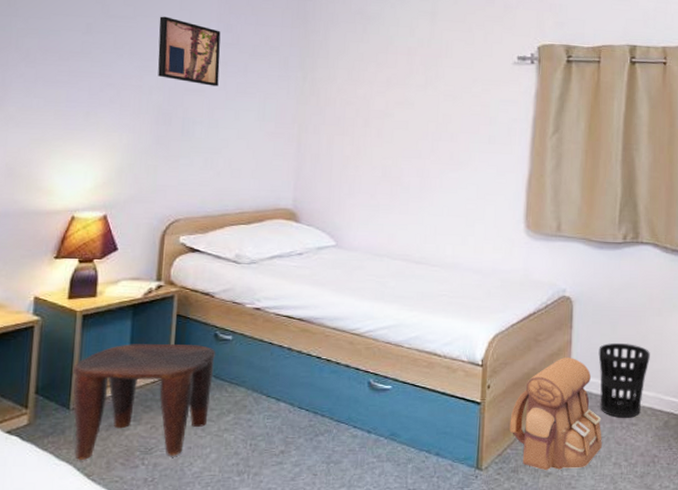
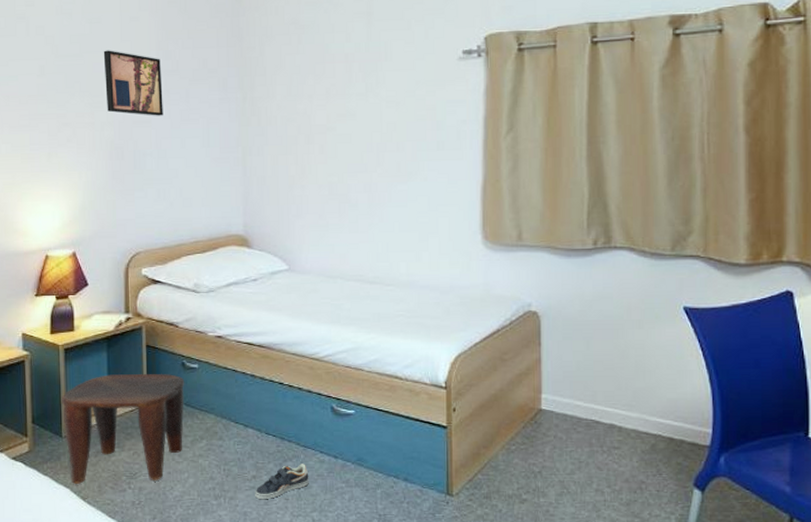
sneaker: none [281,438,340,475] -> present [255,464,309,499]
backpack: present [509,358,602,471] -> none [479,377,581,497]
wastebasket: present [598,343,650,418] -> none [572,360,631,441]

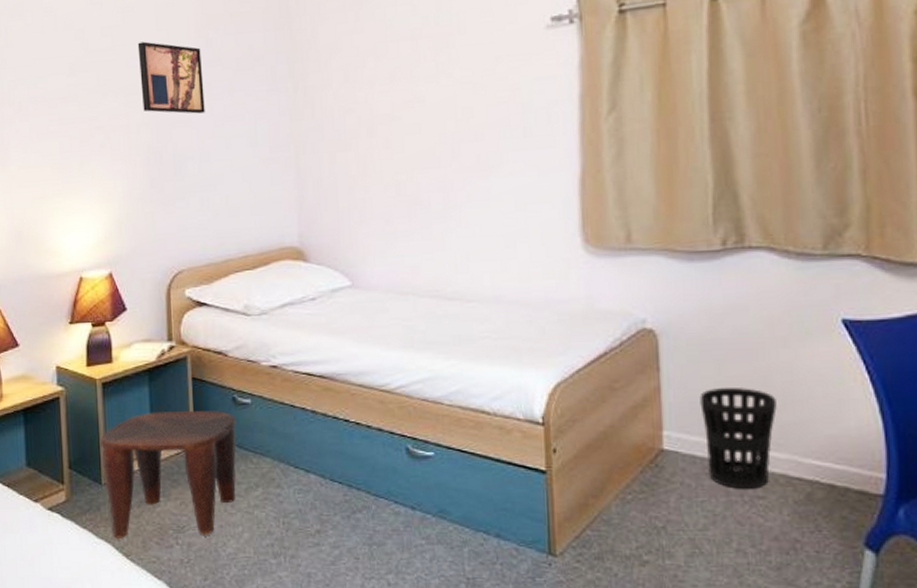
sneaker: present [255,464,309,499] -> none [319,516,383,558]
wastebasket: none [572,360,631,441] -> present [700,388,777,489]

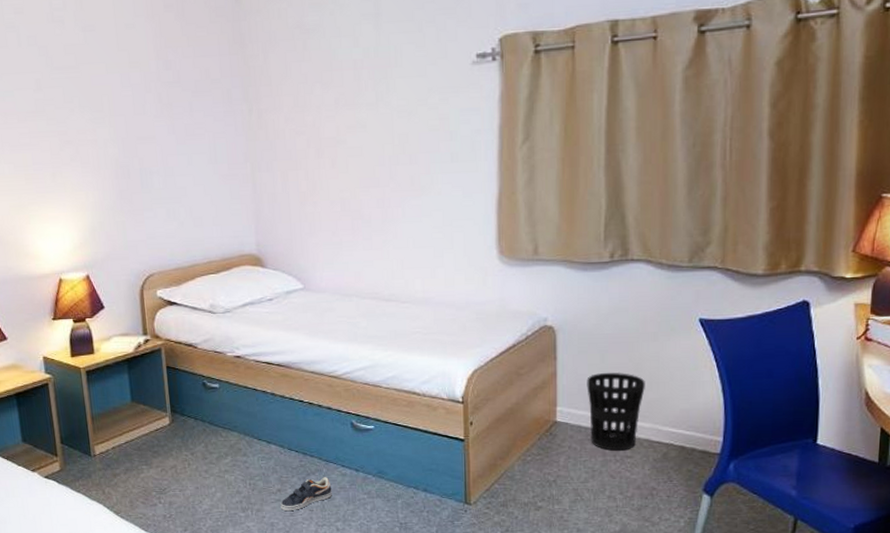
stool: present [99,411,237,538] -> none [87,394,209,500]
wall art: present [137,41,205,114] -> none [100,60,168,132]
sneaker: none [319,516,383,558] -> present [280,477,332,511]

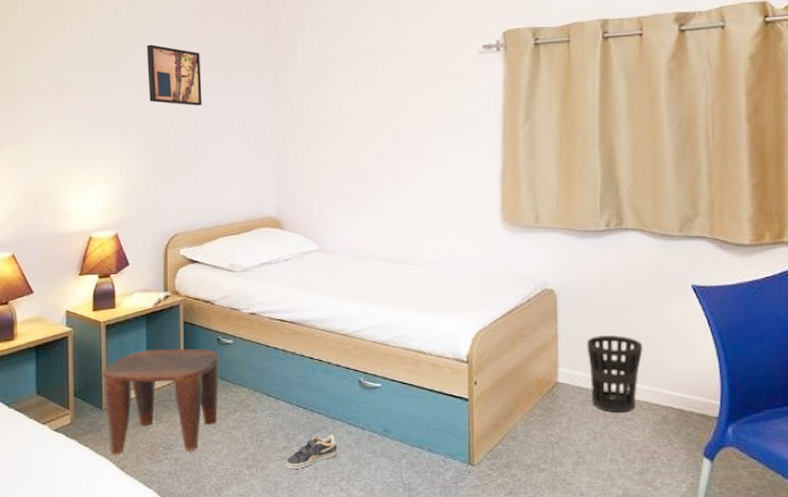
stool: none [87,394,209,500] -> present [102,349,220,455]
wall art: none [100,60,168,132] -> present [146,44,202,106]

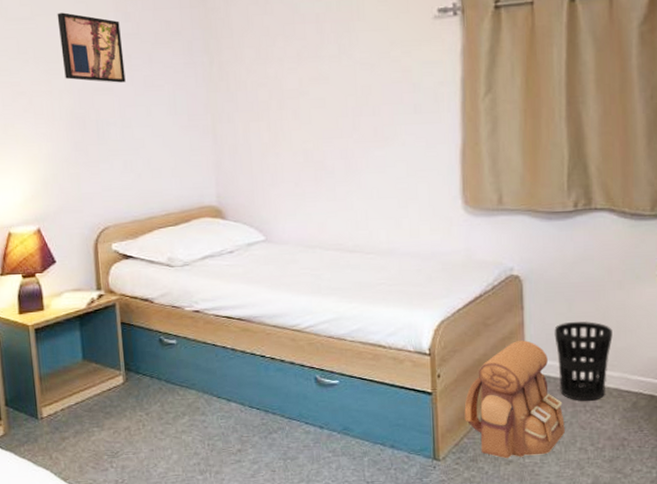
stool: present [102,349,220,455] -> none [34,351,165,465]
sneaker: present [286,435,337,469] -> none [241,435,295,472]
backpack: none [499,352,596,467] -> present [464,340,565,459]

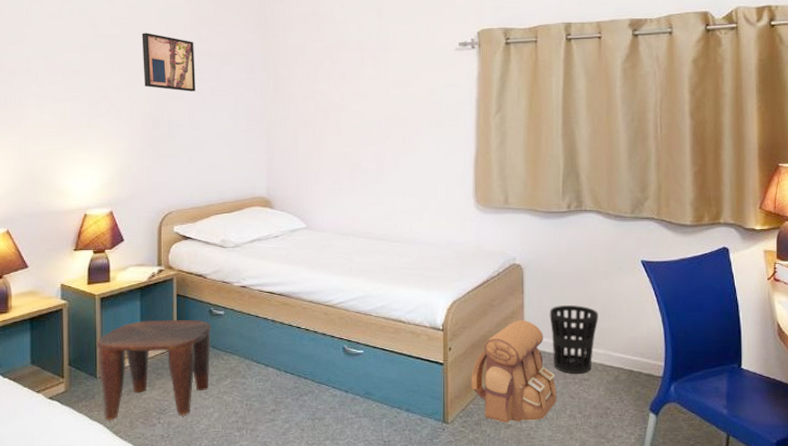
stool: none [34,351,165,465] -> present [96,320,212,420]

